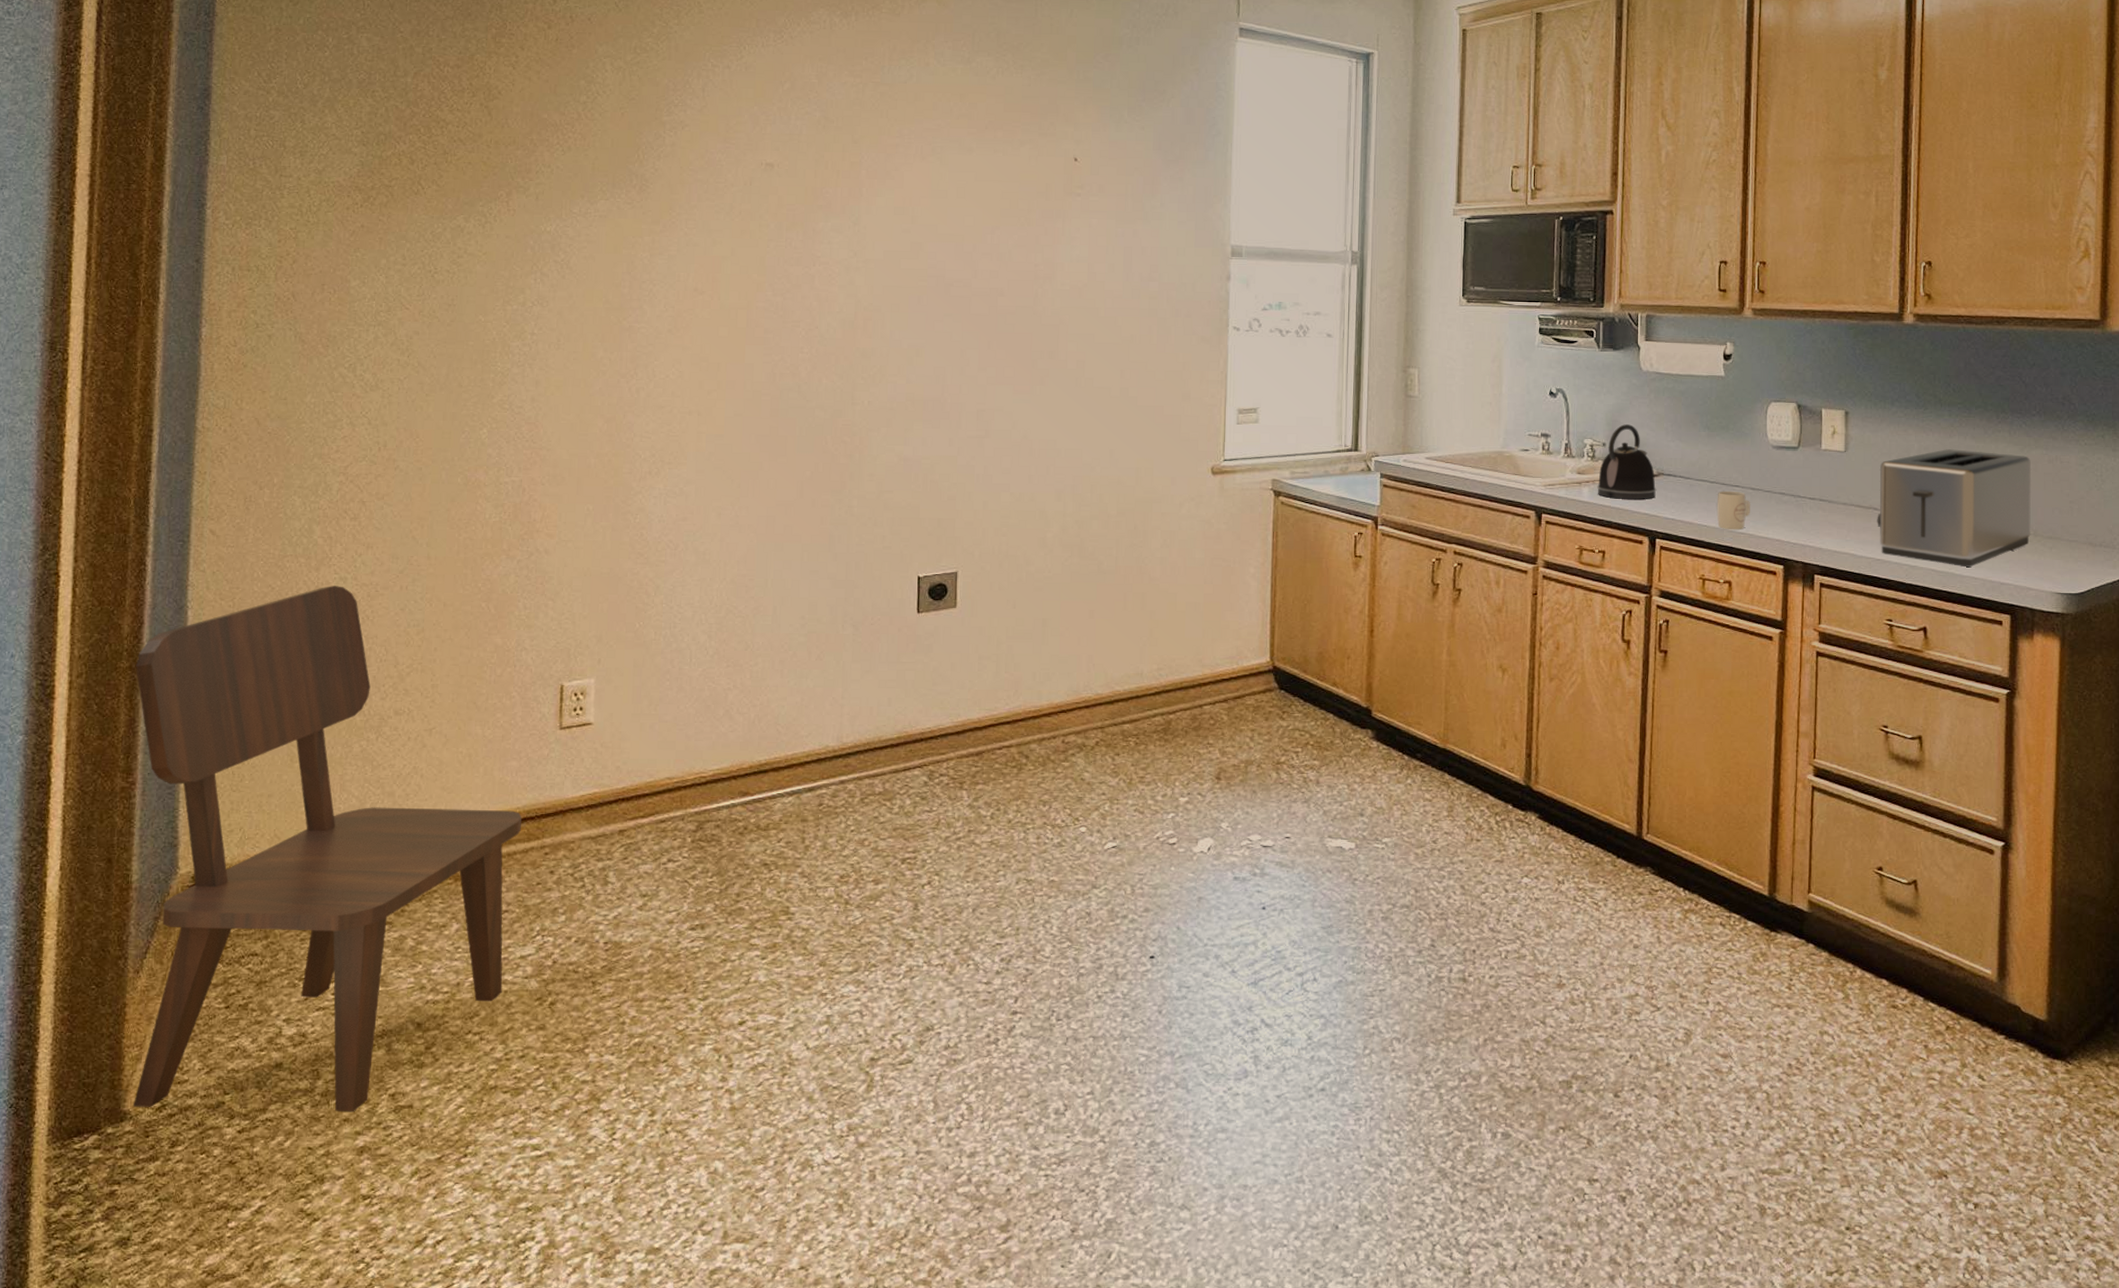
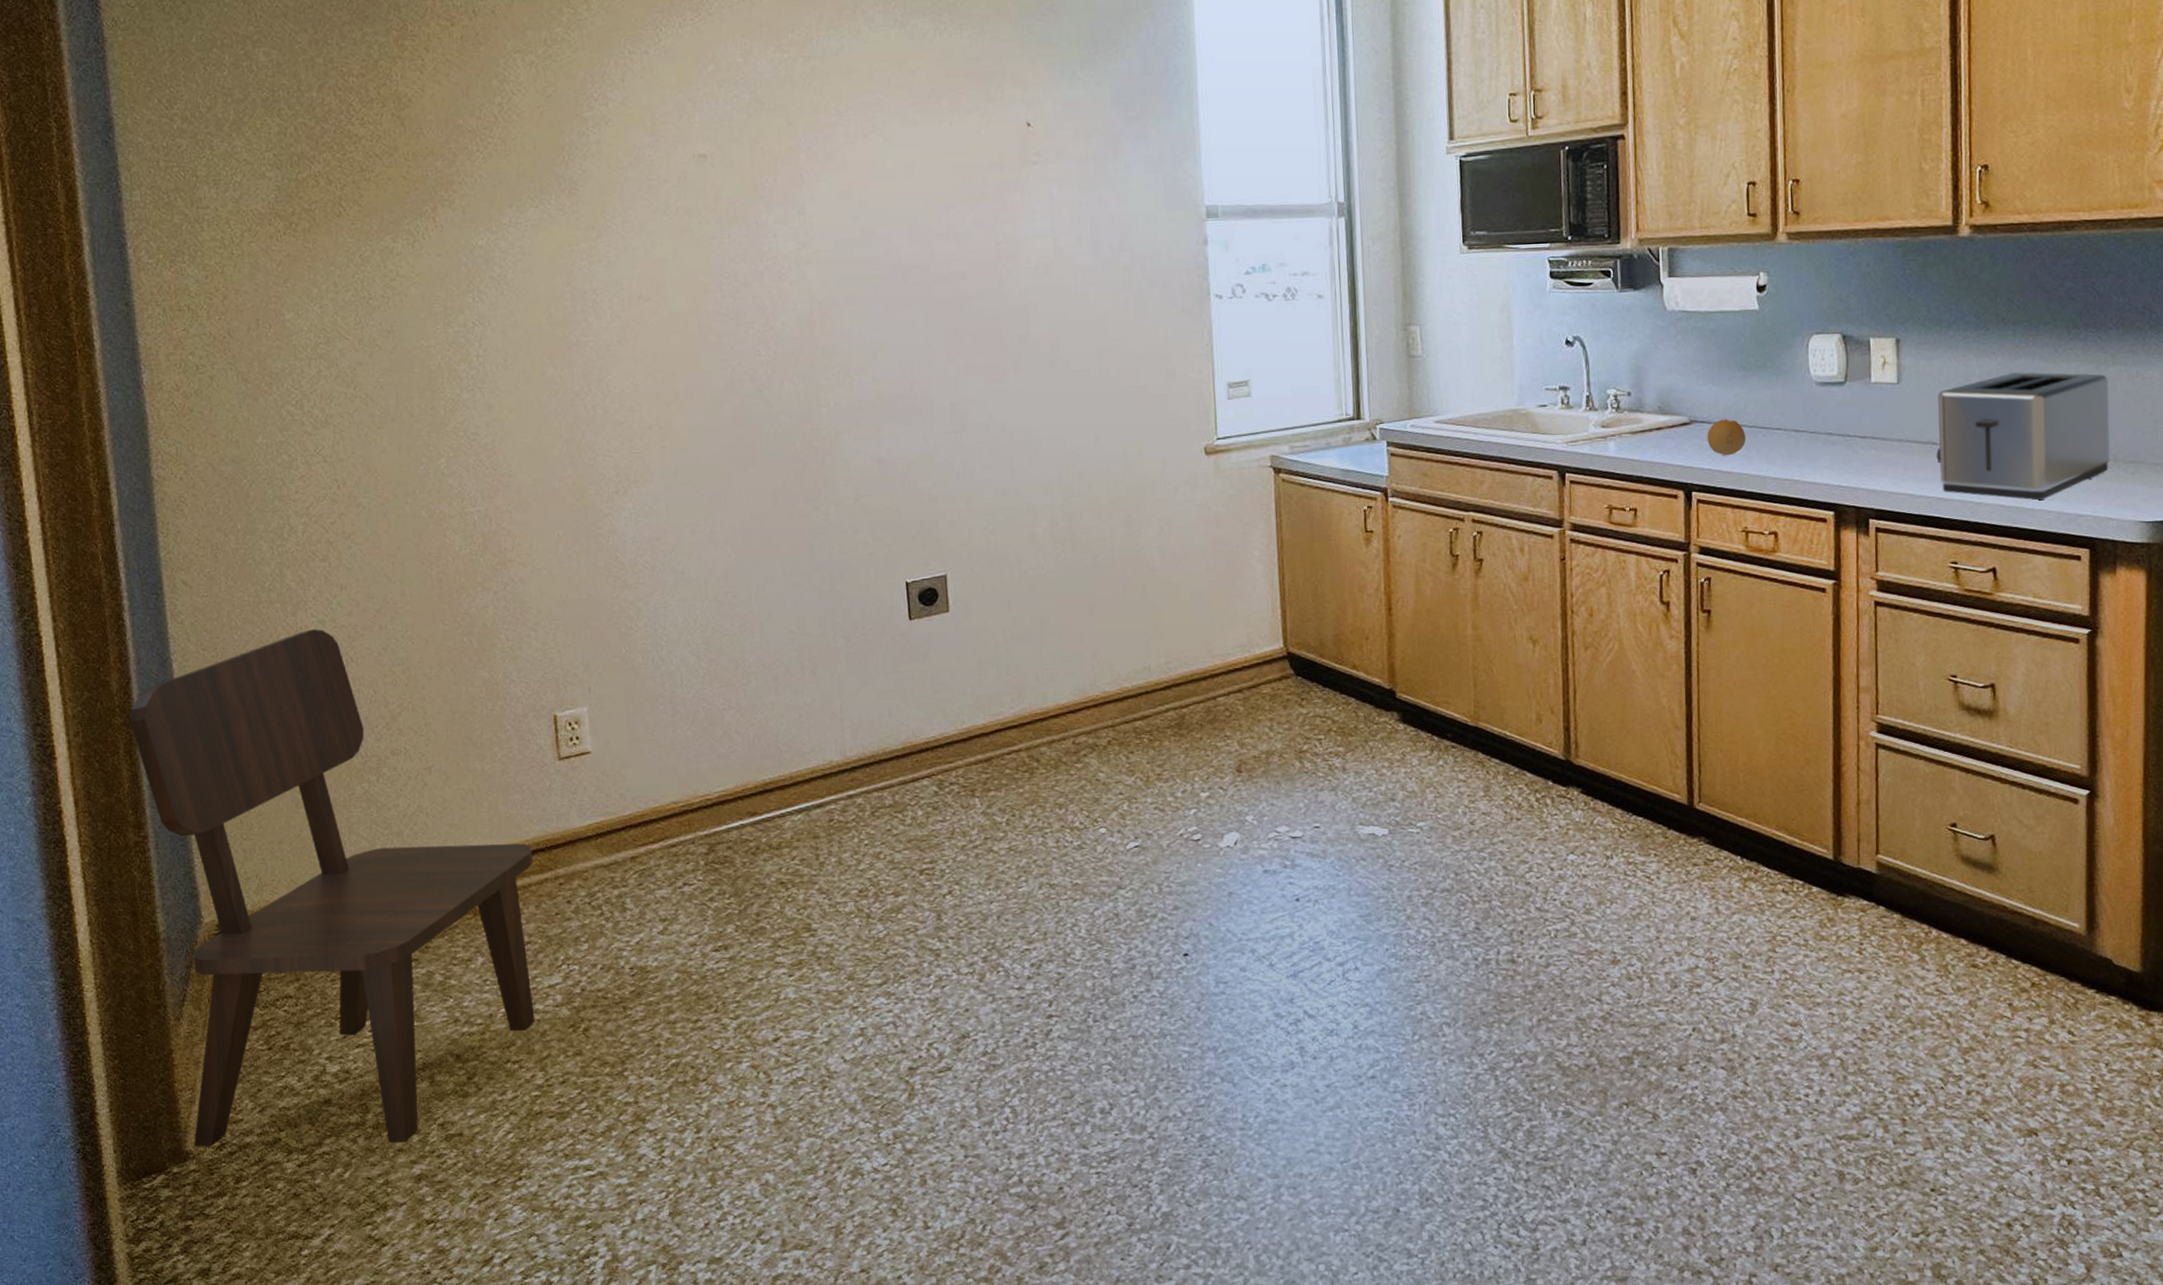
kettle: present [1597,424,1657,499] -> none [1624,370,1690,452]
fruit: none [1672,473,1707,508] -> present [1707,419,1746,456]
mug: present [1716,491,1750,530] -> none [1757,434,1795,477]

